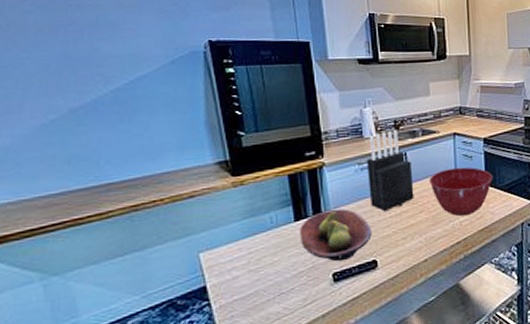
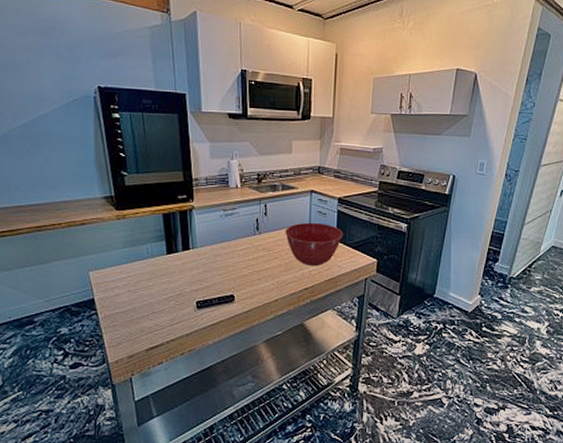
fruit bowl: present [299,209,372,262] -> none [170,247,231,292]
knife block: present [366,130,414,212] -> none [230,183,271,255]

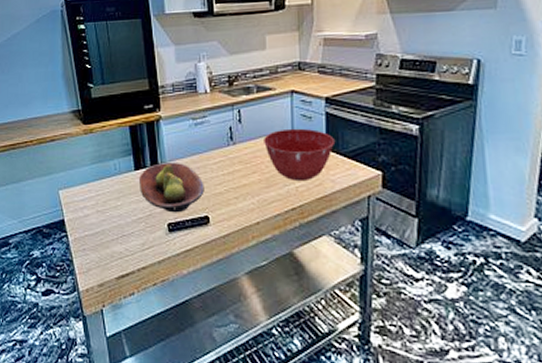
fruit bowl: none [170,247,231,292] -> present [138,162,204,213]

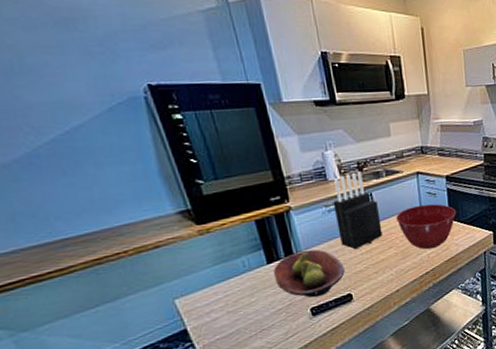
knife block: none [200,86,247,169] -> present [333,171,383,250]

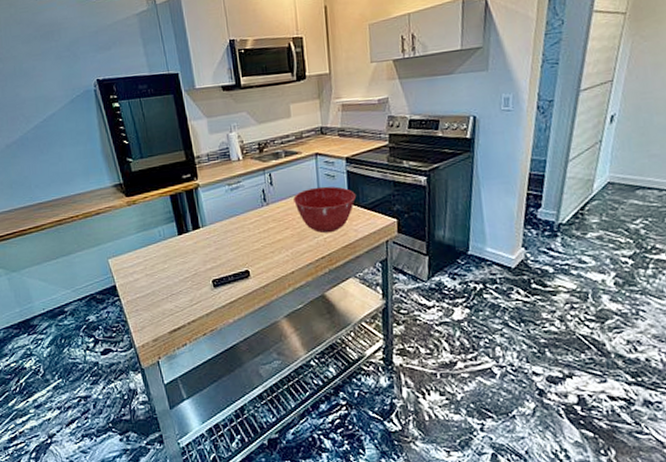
fruit bowl: present [273,249,345,298] -> none [182,225,244,271]
knife block: present [333,171,383,250] -> none [235,152,280,228]

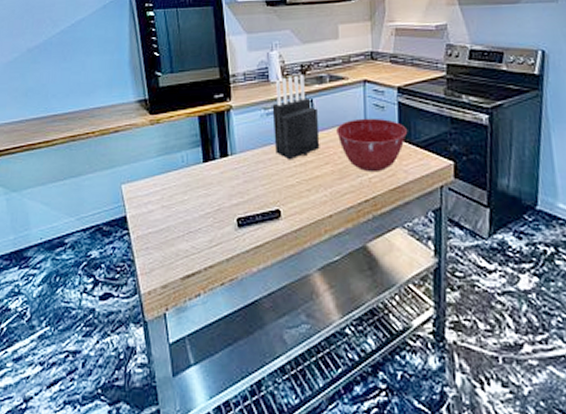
knife block: none [235,152,280,228] -> present [272,75,320,160]

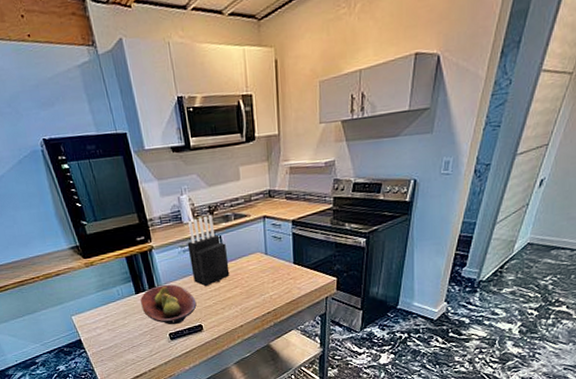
fruit bowl: none [207,153,276,207] -> present [140,284,197,325]
mixing bowl: present [336,118,407,173] -> none [242,247,300,291]

